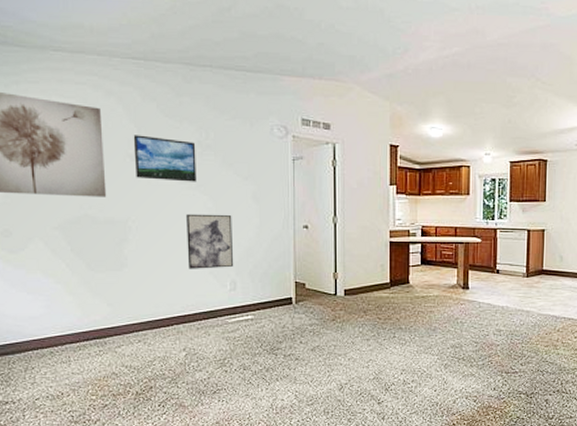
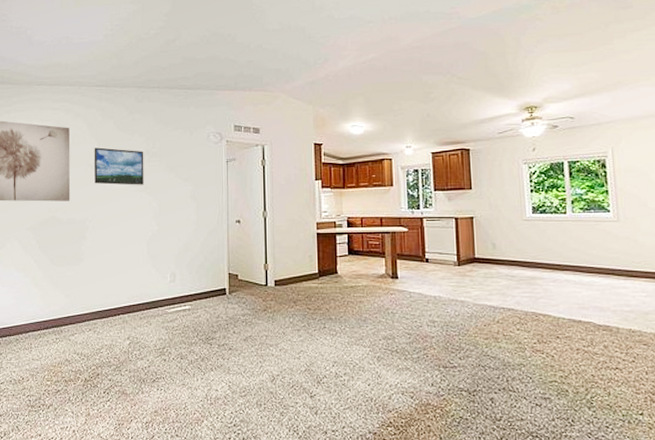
wall art: present [186,213,234,269] -> none [134,212,174,263]

